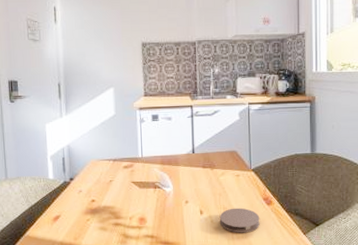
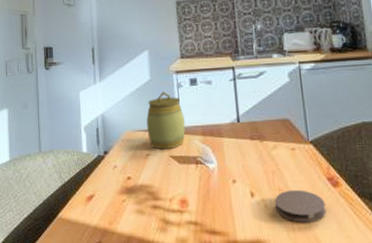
jar: none [111,125,146,177] -> present [146,91,185,150]

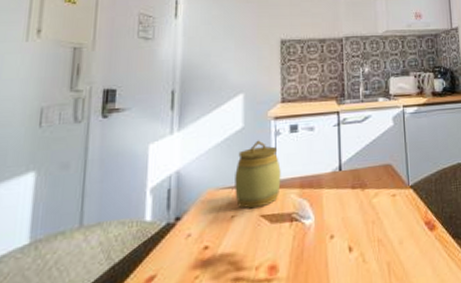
coaster: present [274,189,327,223] -> none [373,237,423,274]

